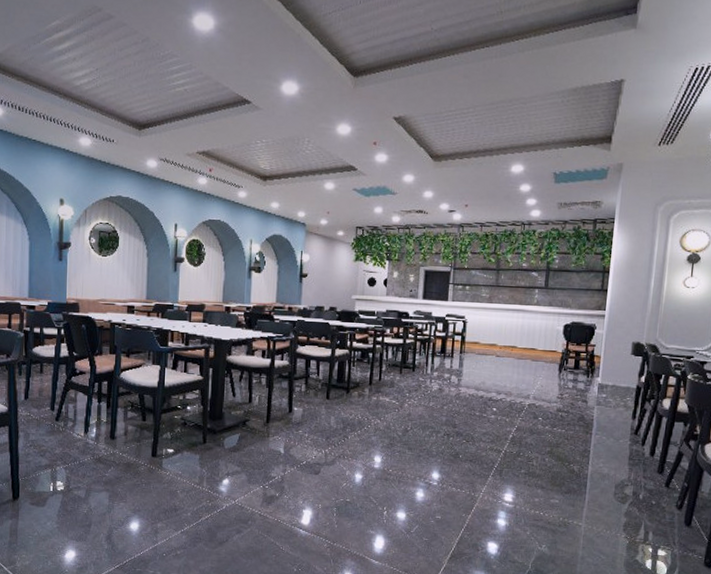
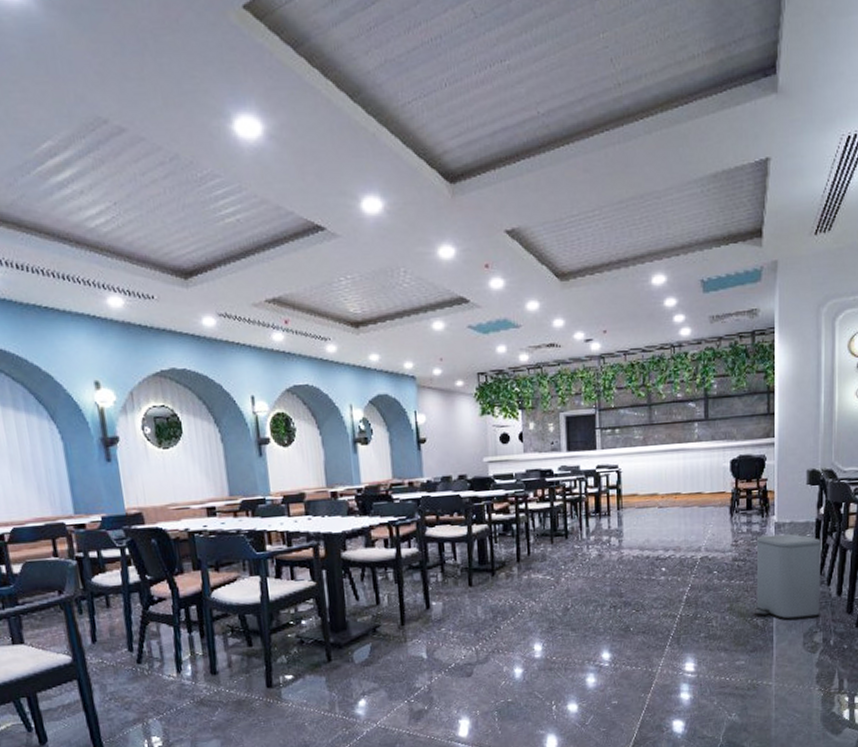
pedal bin: none [569,393,639,473] -> present [751,533,821,621]

